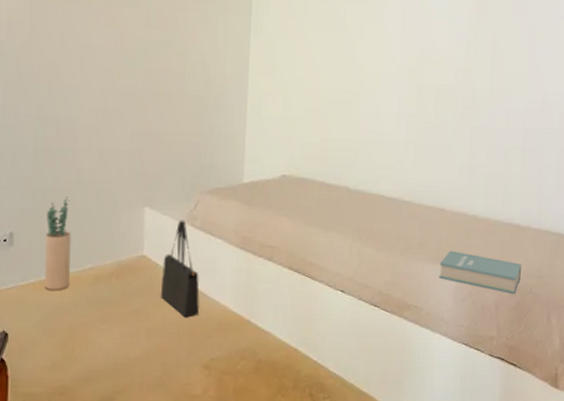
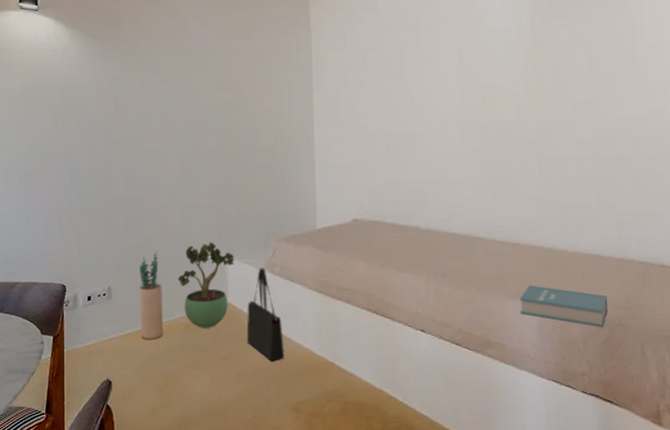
potted plant: none [89,189,153,281] -> present [178,241,234,328]

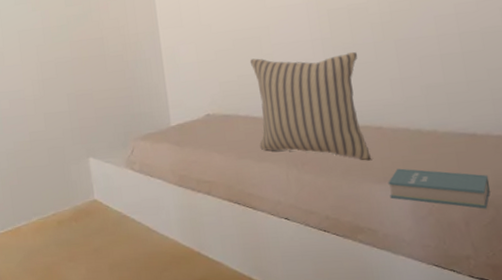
vase: present [139,251,164,340] -> none [12,156,39,236]
potted plant: present [178,241,234,328] -> none [47,144,96,224]
tote bag: present [246,268,285,362] -> none [112,165,152,253]
pillow: none [402,165,507,276] -> present [249,52,371,161]

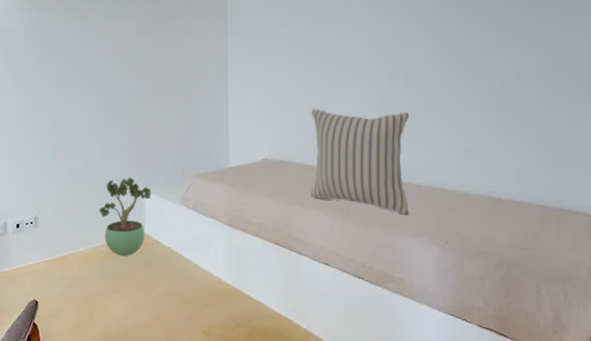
potted plant: none [47,144,96,224] -> present [99,176,151,256]
book: present [388,168,490,209] -> none [420,224,506,267]

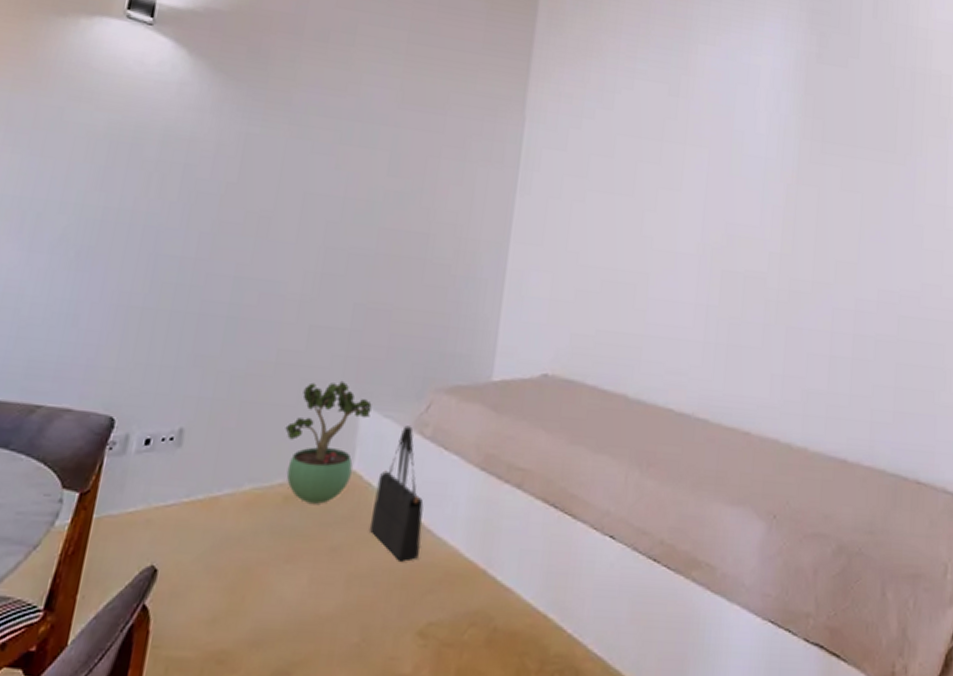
tote bag: none [162,202,197,288] -> present [369,425,424,562]
pillow: present [310,109,410,215] -> none [601,311,744,474]

